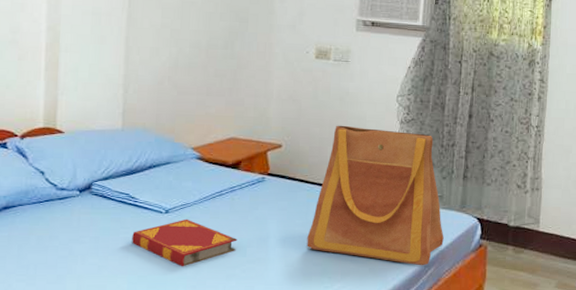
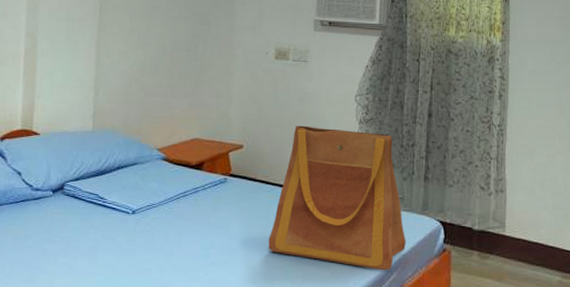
hardback book: present [132,219,238,267] -> none [100,219,201,269]

